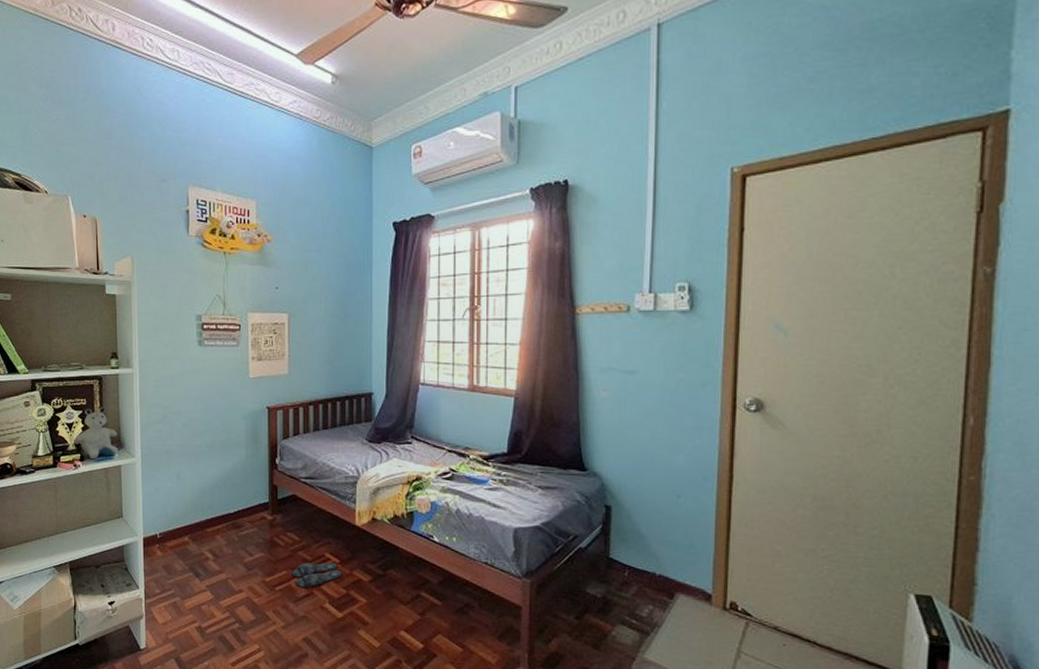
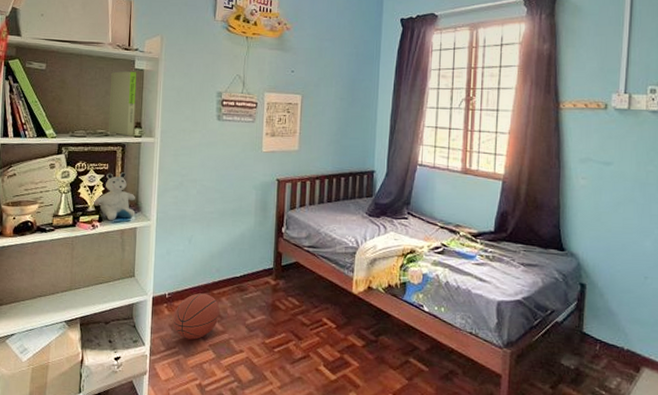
book: none [80,298,110,368] -> present [108,71,137,136]
basketball: none [166,532,215,581] -> present [173,293,220,340]
slippers: present [291,562,342,588] -> none [290,326,337,351]

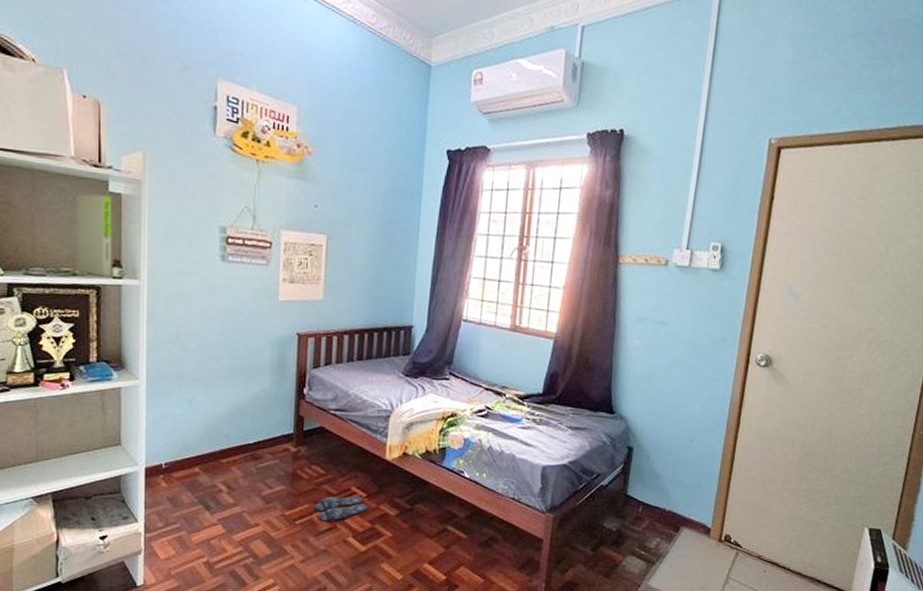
stuffed animal: present [93,172,136,221] -> none [60,321,119,380]
basketball: present [173,293,220,340] -> none [172,462,229,514]
slippers: none [290,326,337,351] -> present [314,496,368,522]

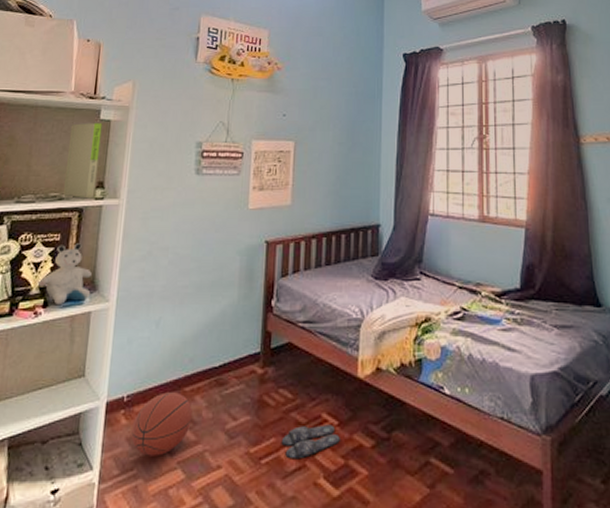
stuffed animal: none [60,321,119,380] -> present [37,243,92,306]
basketball: none [172,462,229,514] -> present [131,392,192,456]

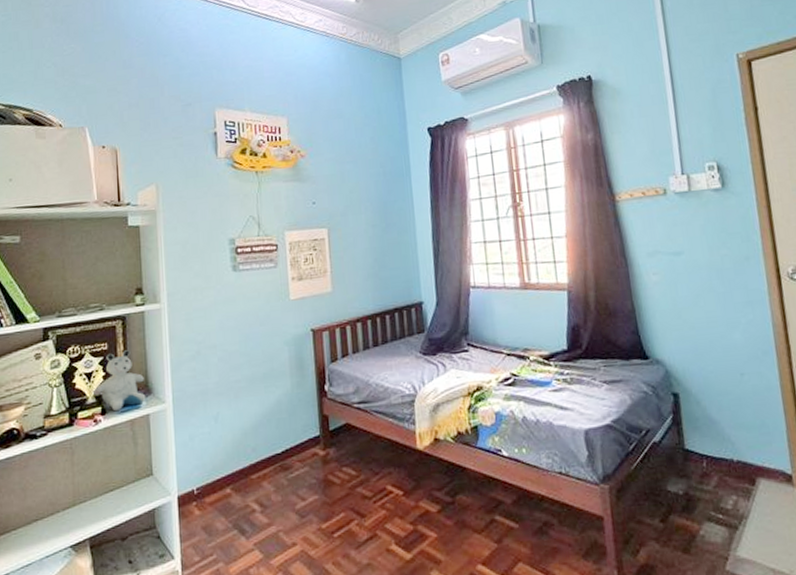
book: present [62,123,103,199] -> none [100,230,135,307]
basketball: present [131,392,192,456] -> none [206,480,262,542]
slippers: present [281,425,340,460] -> none [350,495,407,531]

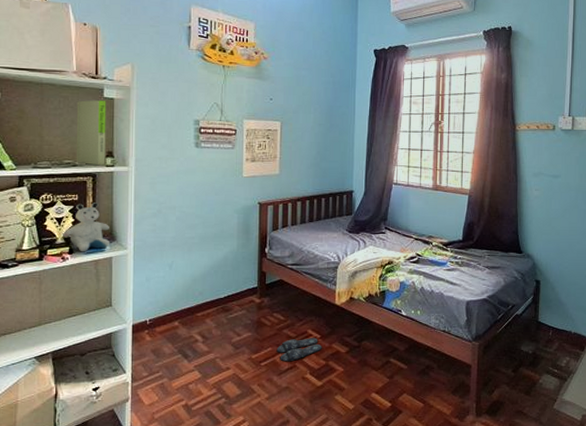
book: none [100,230,135,307] -> present [75,100,106,166]
slippers: none [350,495,407,531] -> present [276,338,322,362]

